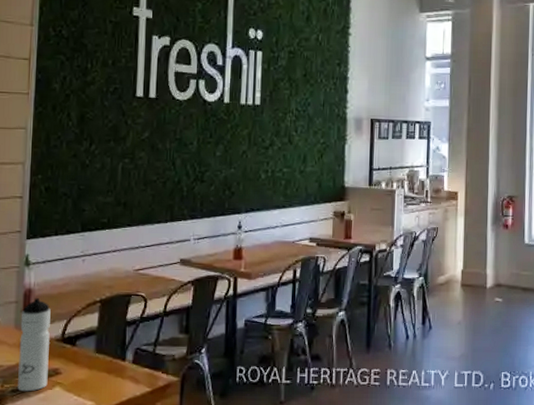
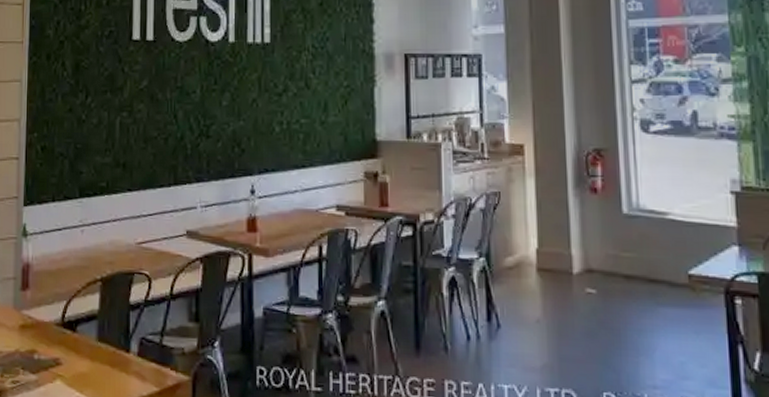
water bottle: present [18,298,51,392] -> none [17,274,50,384]

